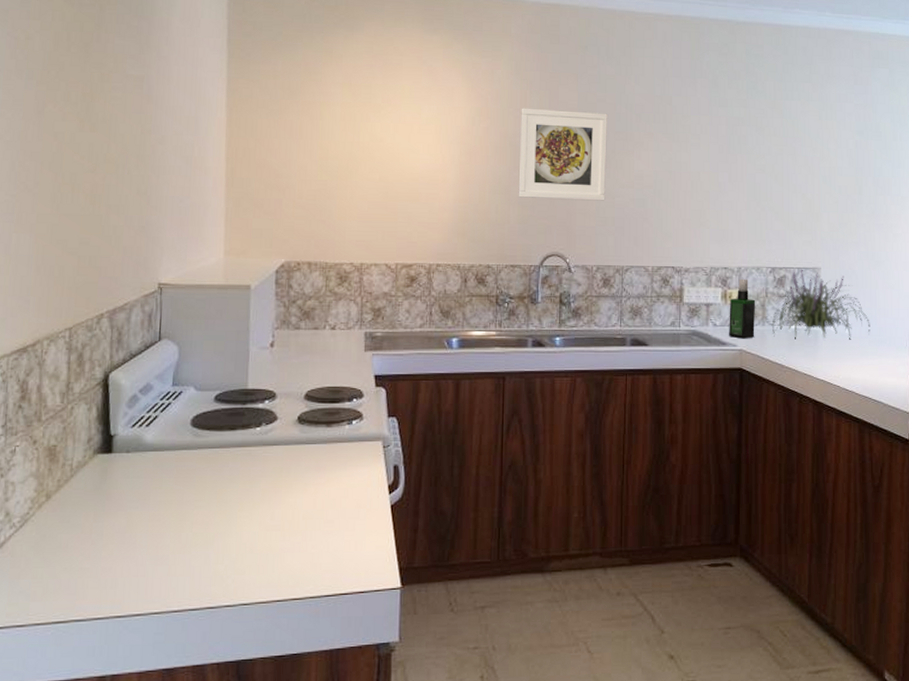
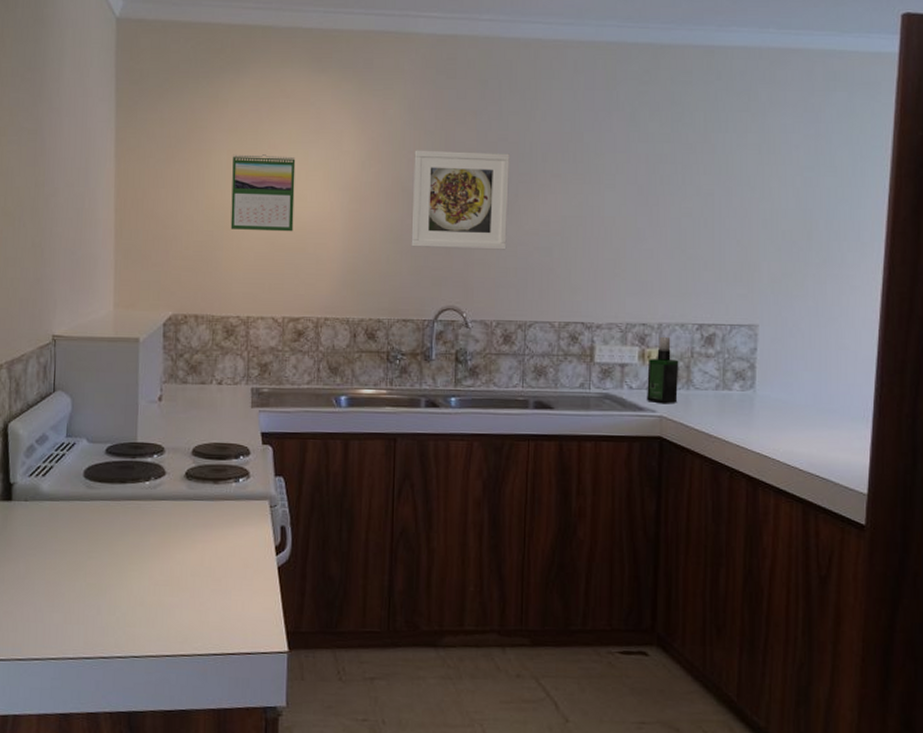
calendar: none [344,107,409,182] -> present [230,154,296,232]
plant: present [771,270,870,340] -> none [697,327,819,408]

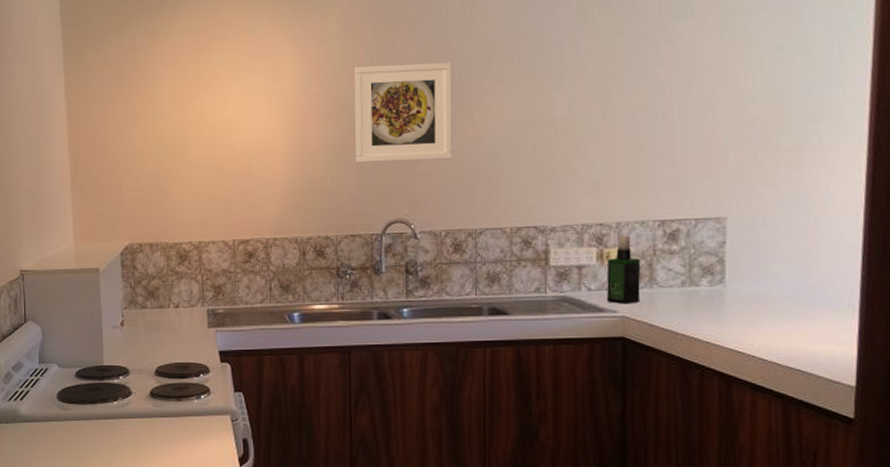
calendar: present [230,154,296,232] -> none [176,84,238,159]

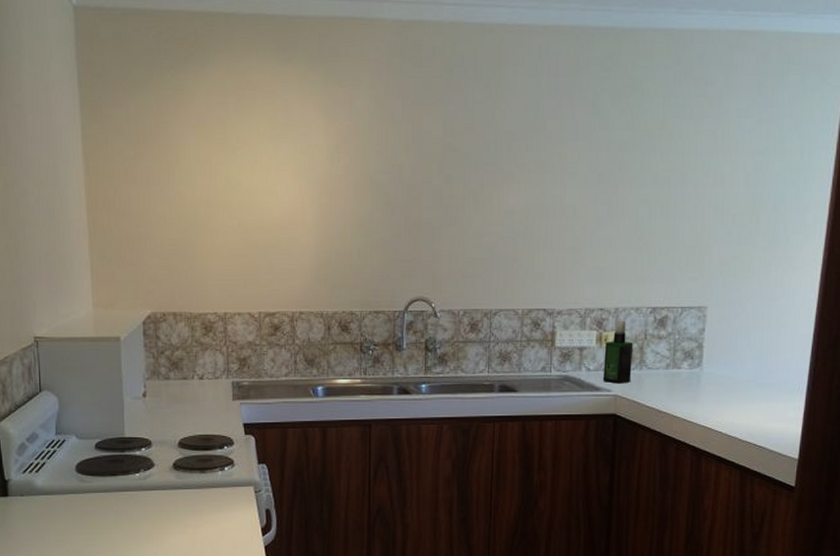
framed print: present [354,62,453,163] -> none [381,141,475,241]

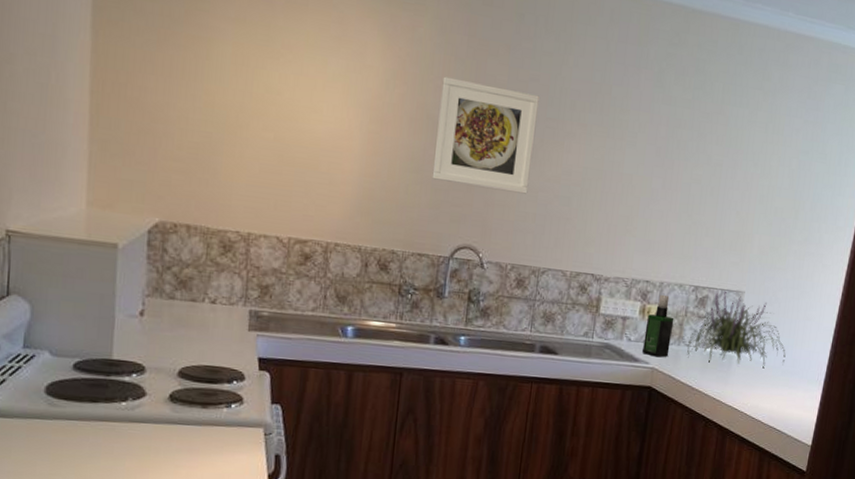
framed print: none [381,141,475,241] -> present [432,76,539,194]
plant: none [649,309,760,384] -> present [687,292,786,369]

